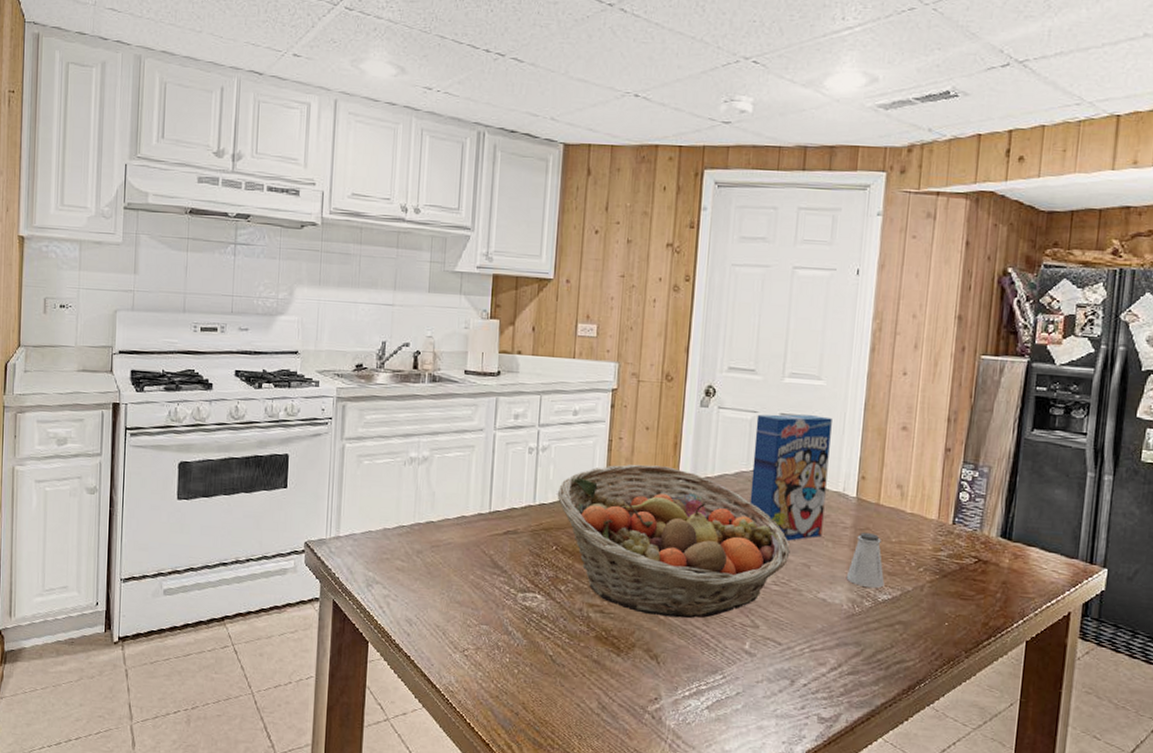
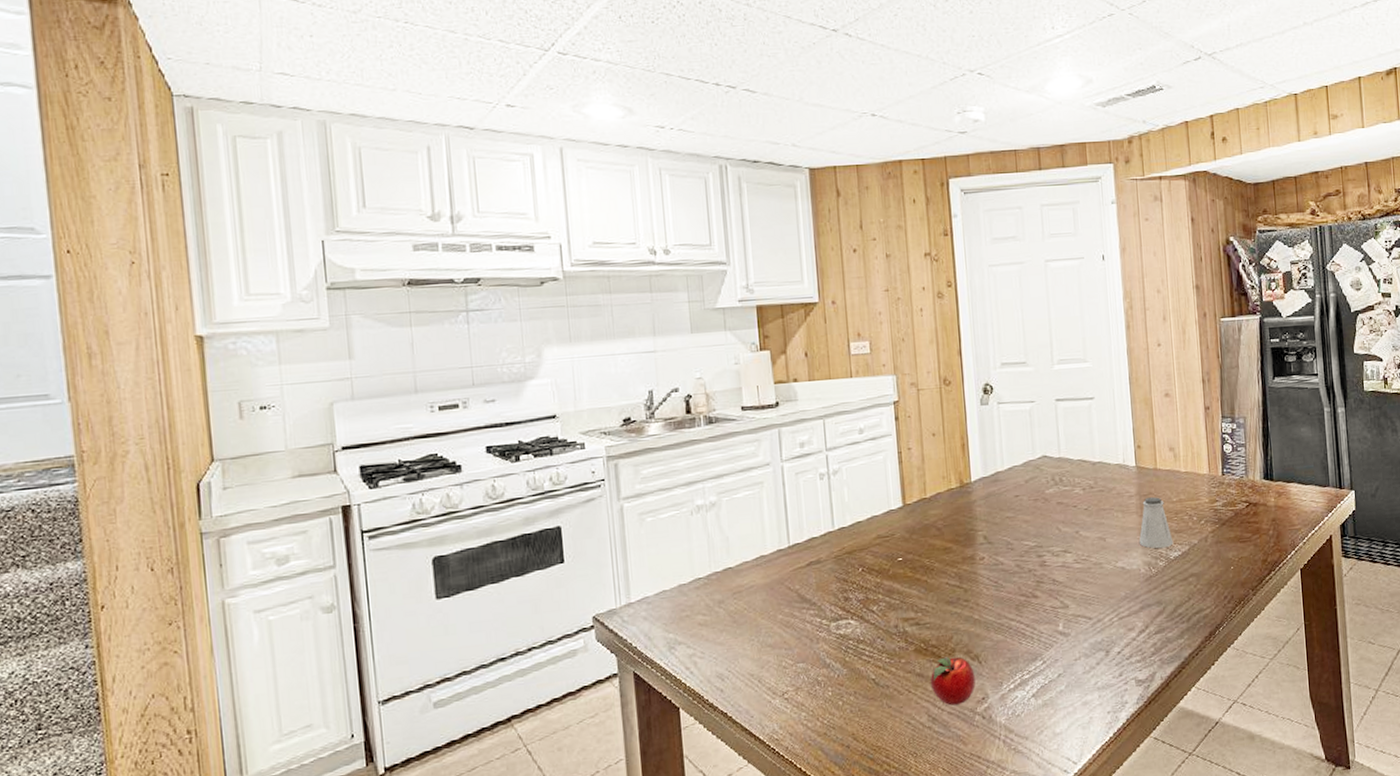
fruit basket: present [557,464,790,619] -> none [855,468,1086,617]
apple: none [605,650,651,699] -> present [930,657,976,706]
cereal box: present [749,414,832,541] -> none [1034,395,1111,519]

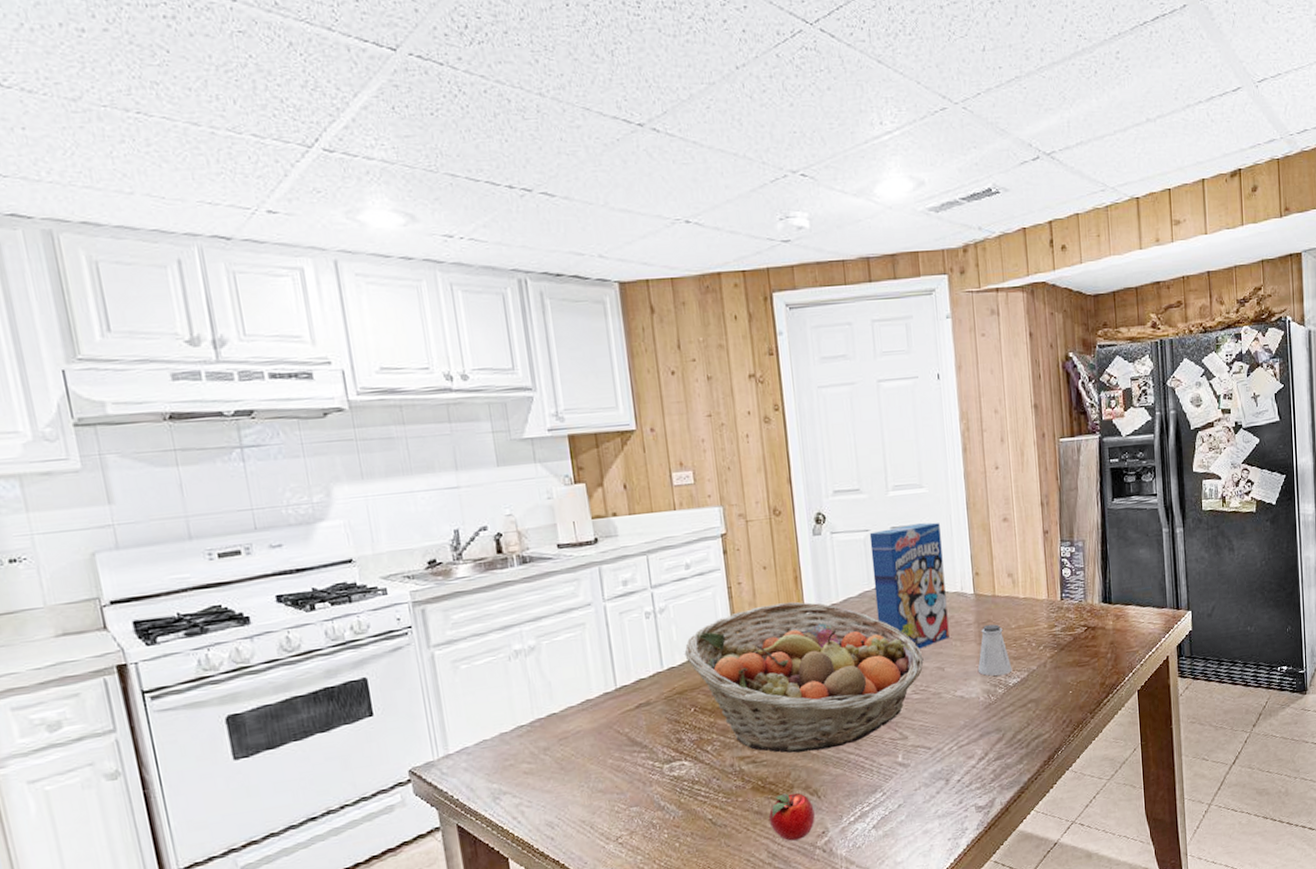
fruit basket: none [855,468,1086,617] -> present [684,601,924,753]
cereal box: none [1034,395,1111,519] -> present [869,522,950,649]

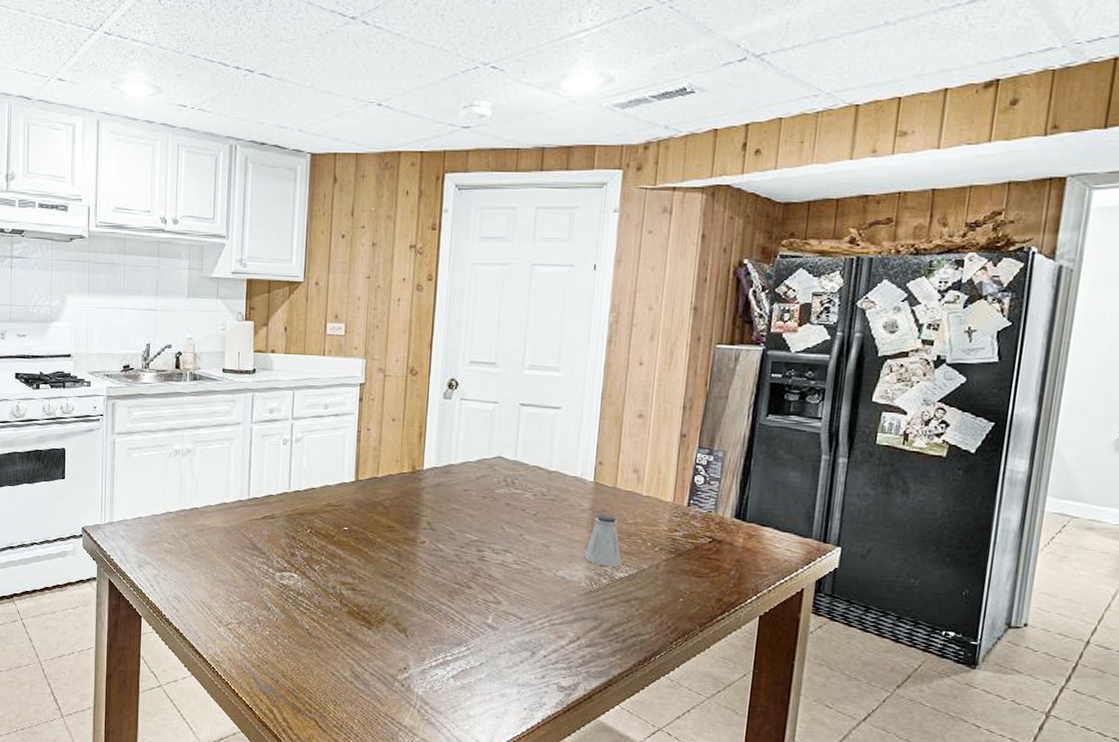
fruit basket: present [684,601,924,753] -> none [310,453,530,596]
apple: present [768,792,815,841] -> none [357,624,400,669]
cereal box: present [869,522,950,649] -> none [491,404,570,523]

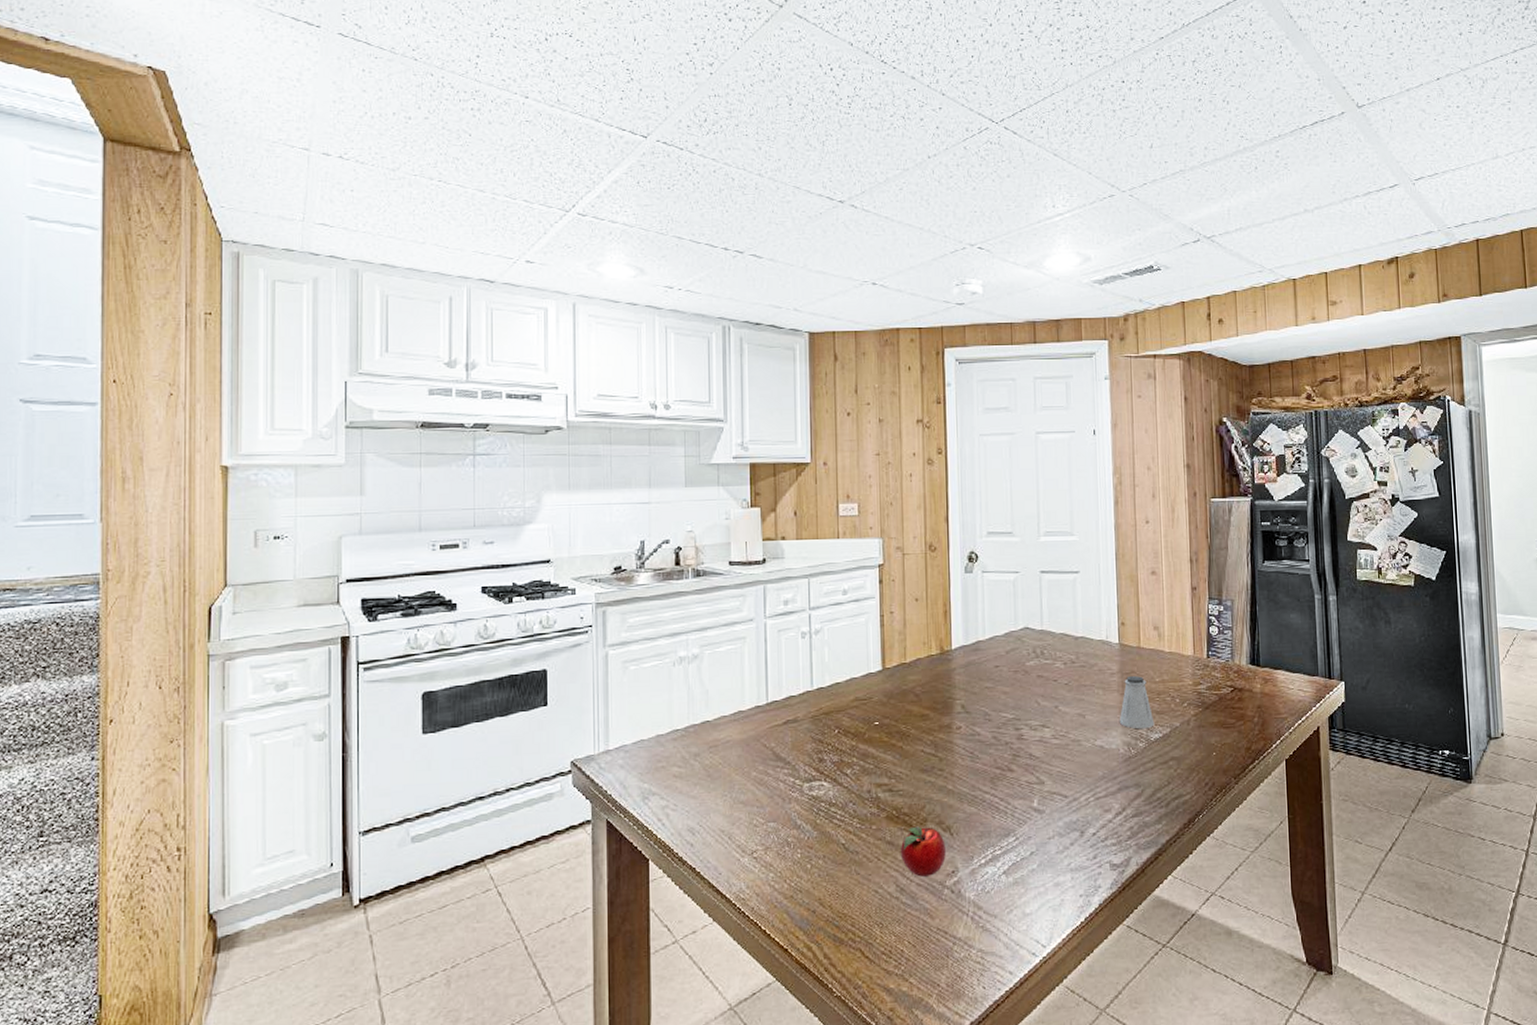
apple: none [357,624,400,669] -> present [900,826,946,877]

